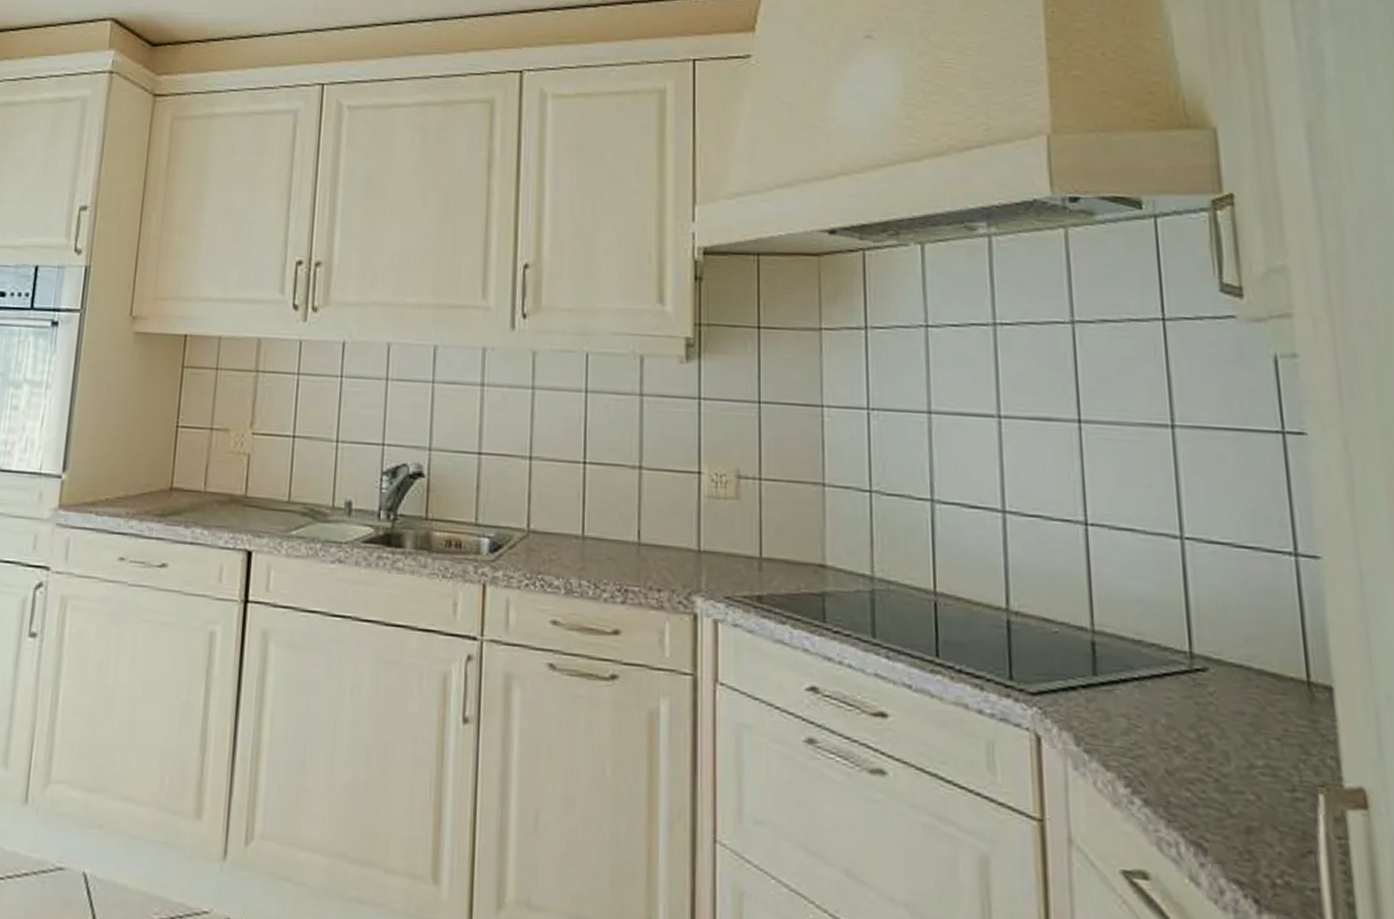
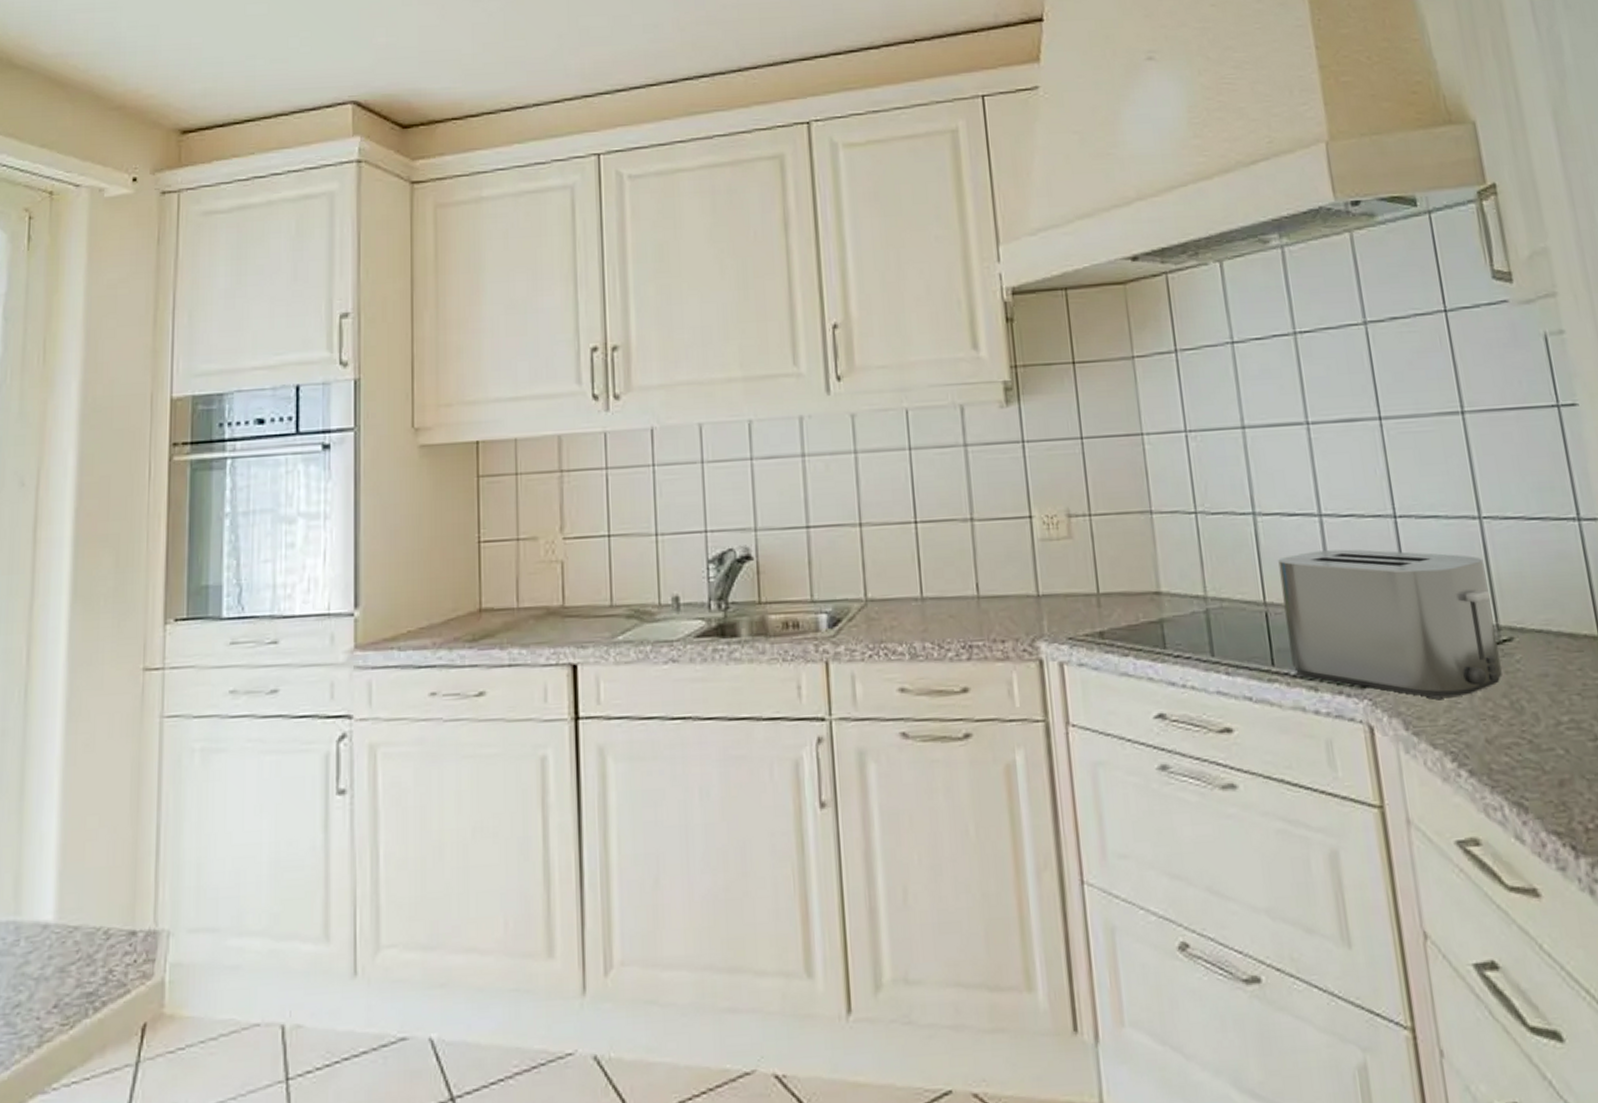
toaster: none [954,547,1191,721] -> present [1278,549,1502,700]

